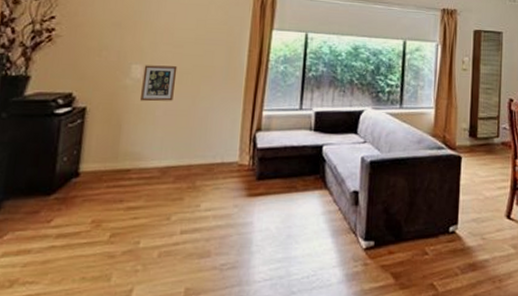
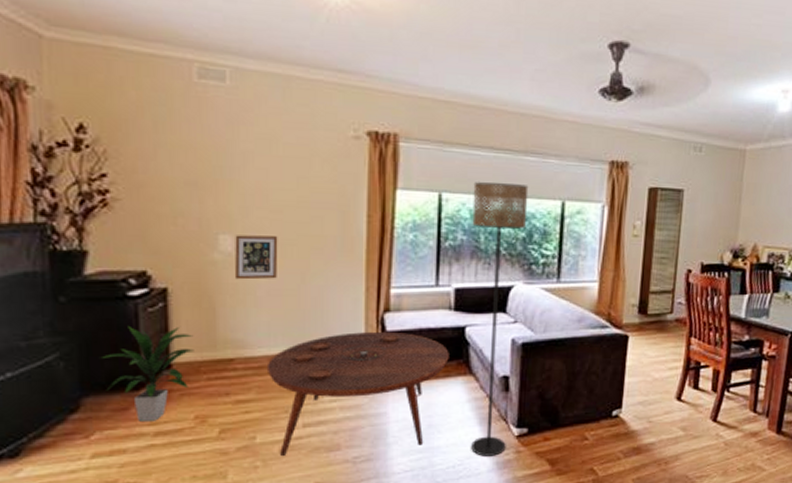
indoor plant: none [23,138,101,224] -> present [102,325,194,421]
coffee table: none [155,148,308,260] -> present [266,331,449,455]
floor lamp: none [324,25,377,268] -> present [471,182,529,456]

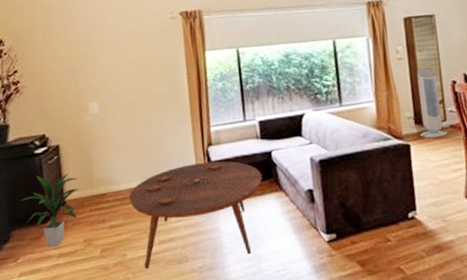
picture frame: present [235,235,278,280] -> none [99,98,130,133]
floor lamp: present [471,182,529,456] -> none [261,32,320,261]
air purifier: none [641,250,673,330] -> present [416,68,448,138]

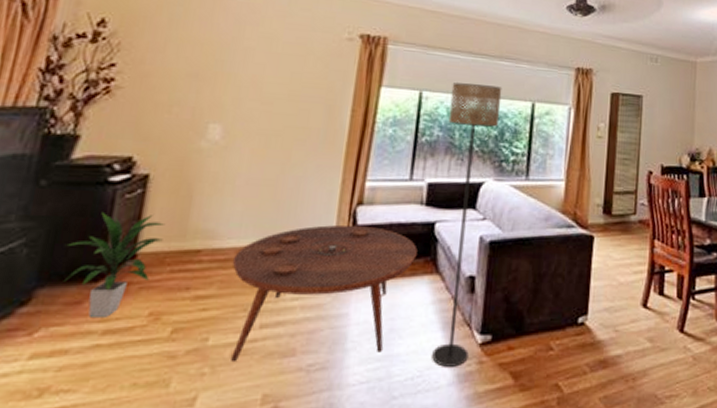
floor lamp: none [261,32,320,261] -> present [432,83,502,367]
air purifier: present [416,68,448,138] -> none [606,151,636,232]

